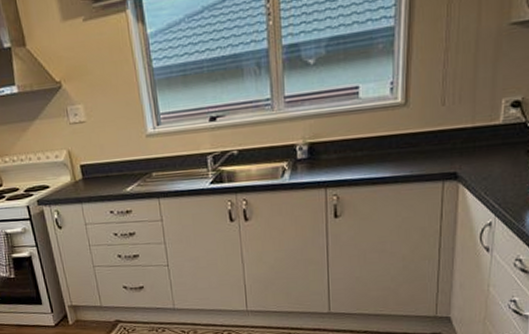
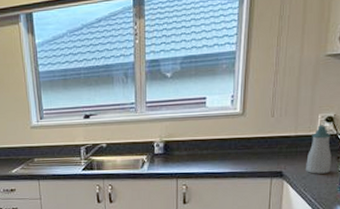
soap bottle: none [487,111,519,174] -> present [306,125,332,174]

